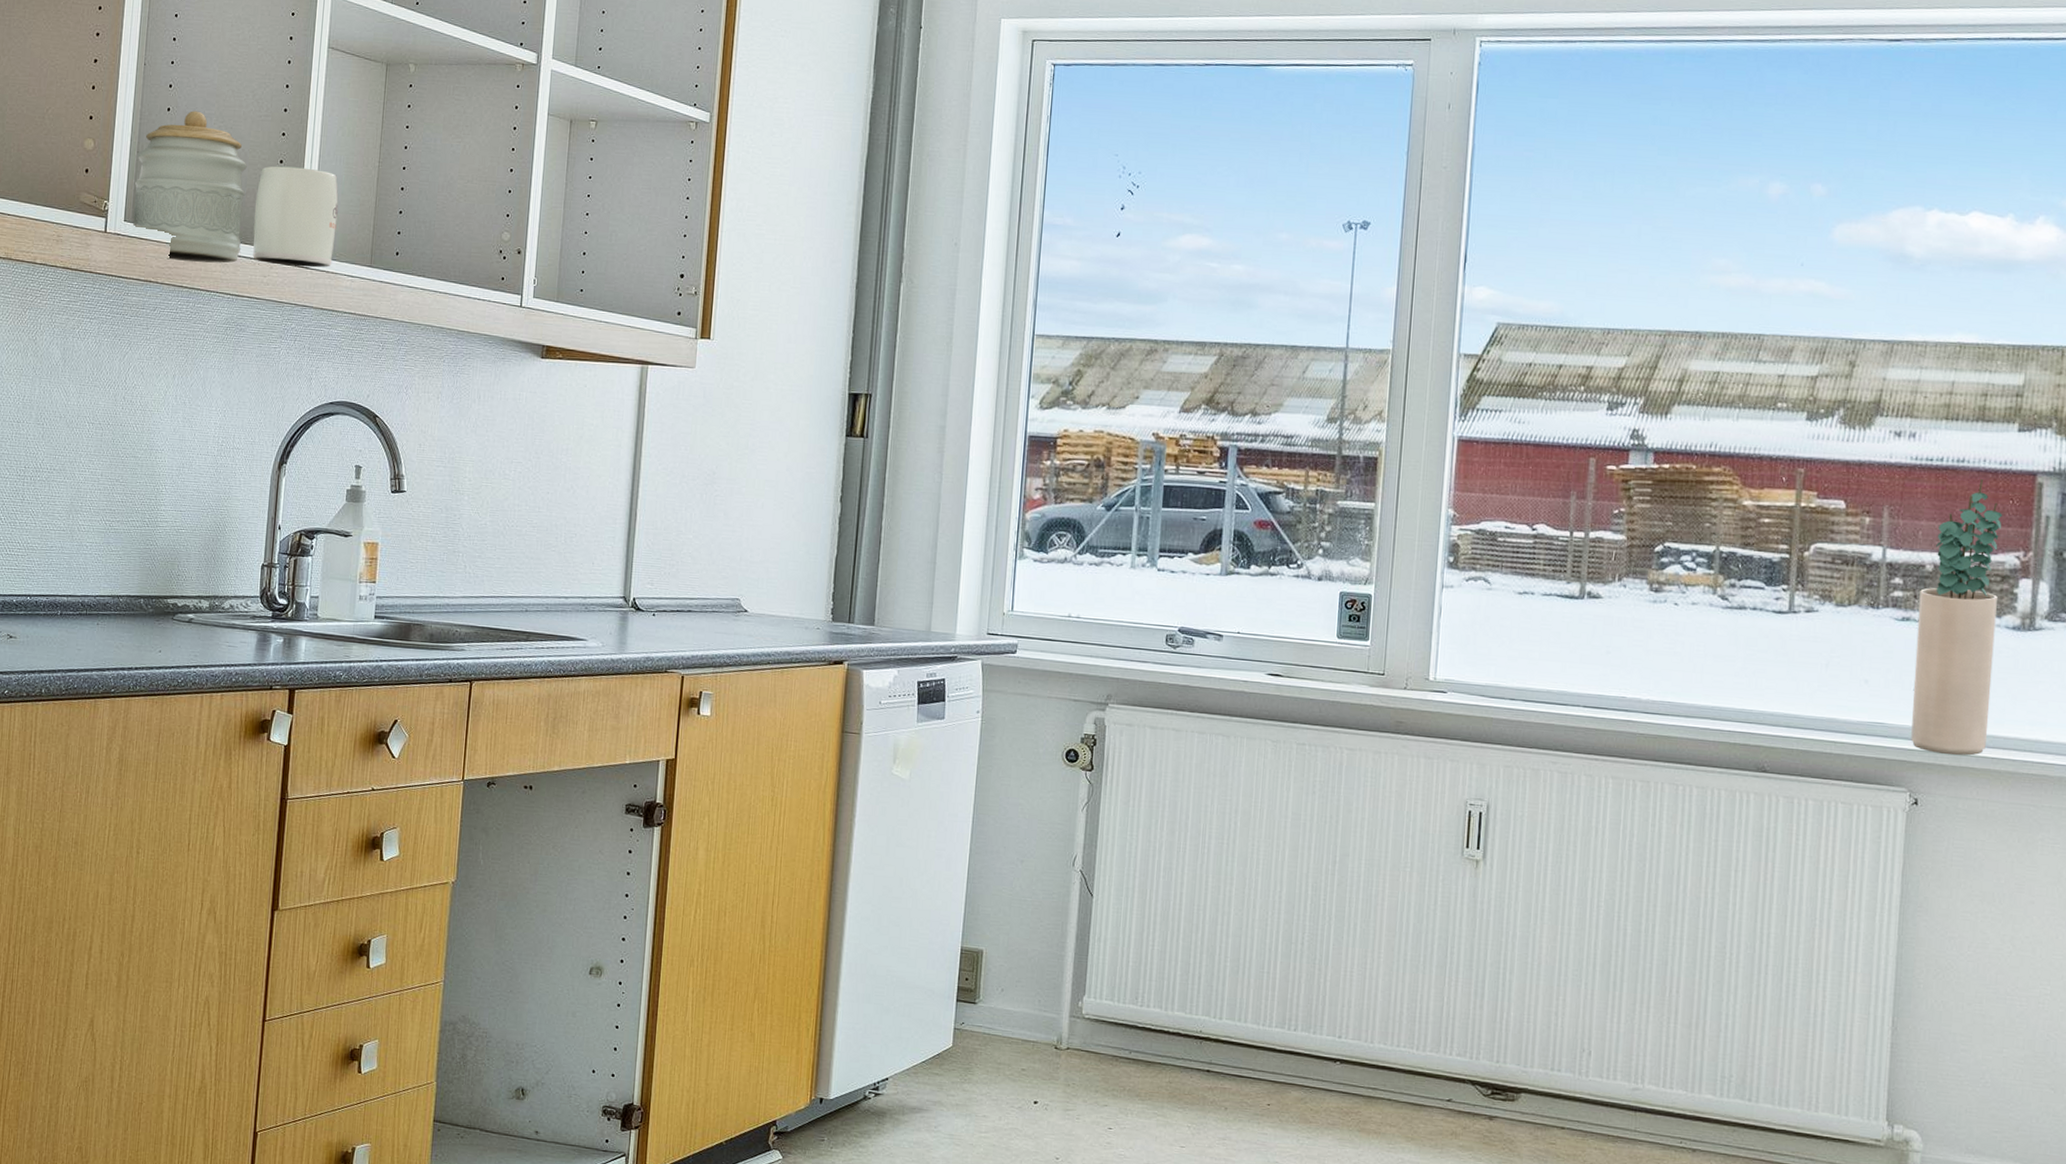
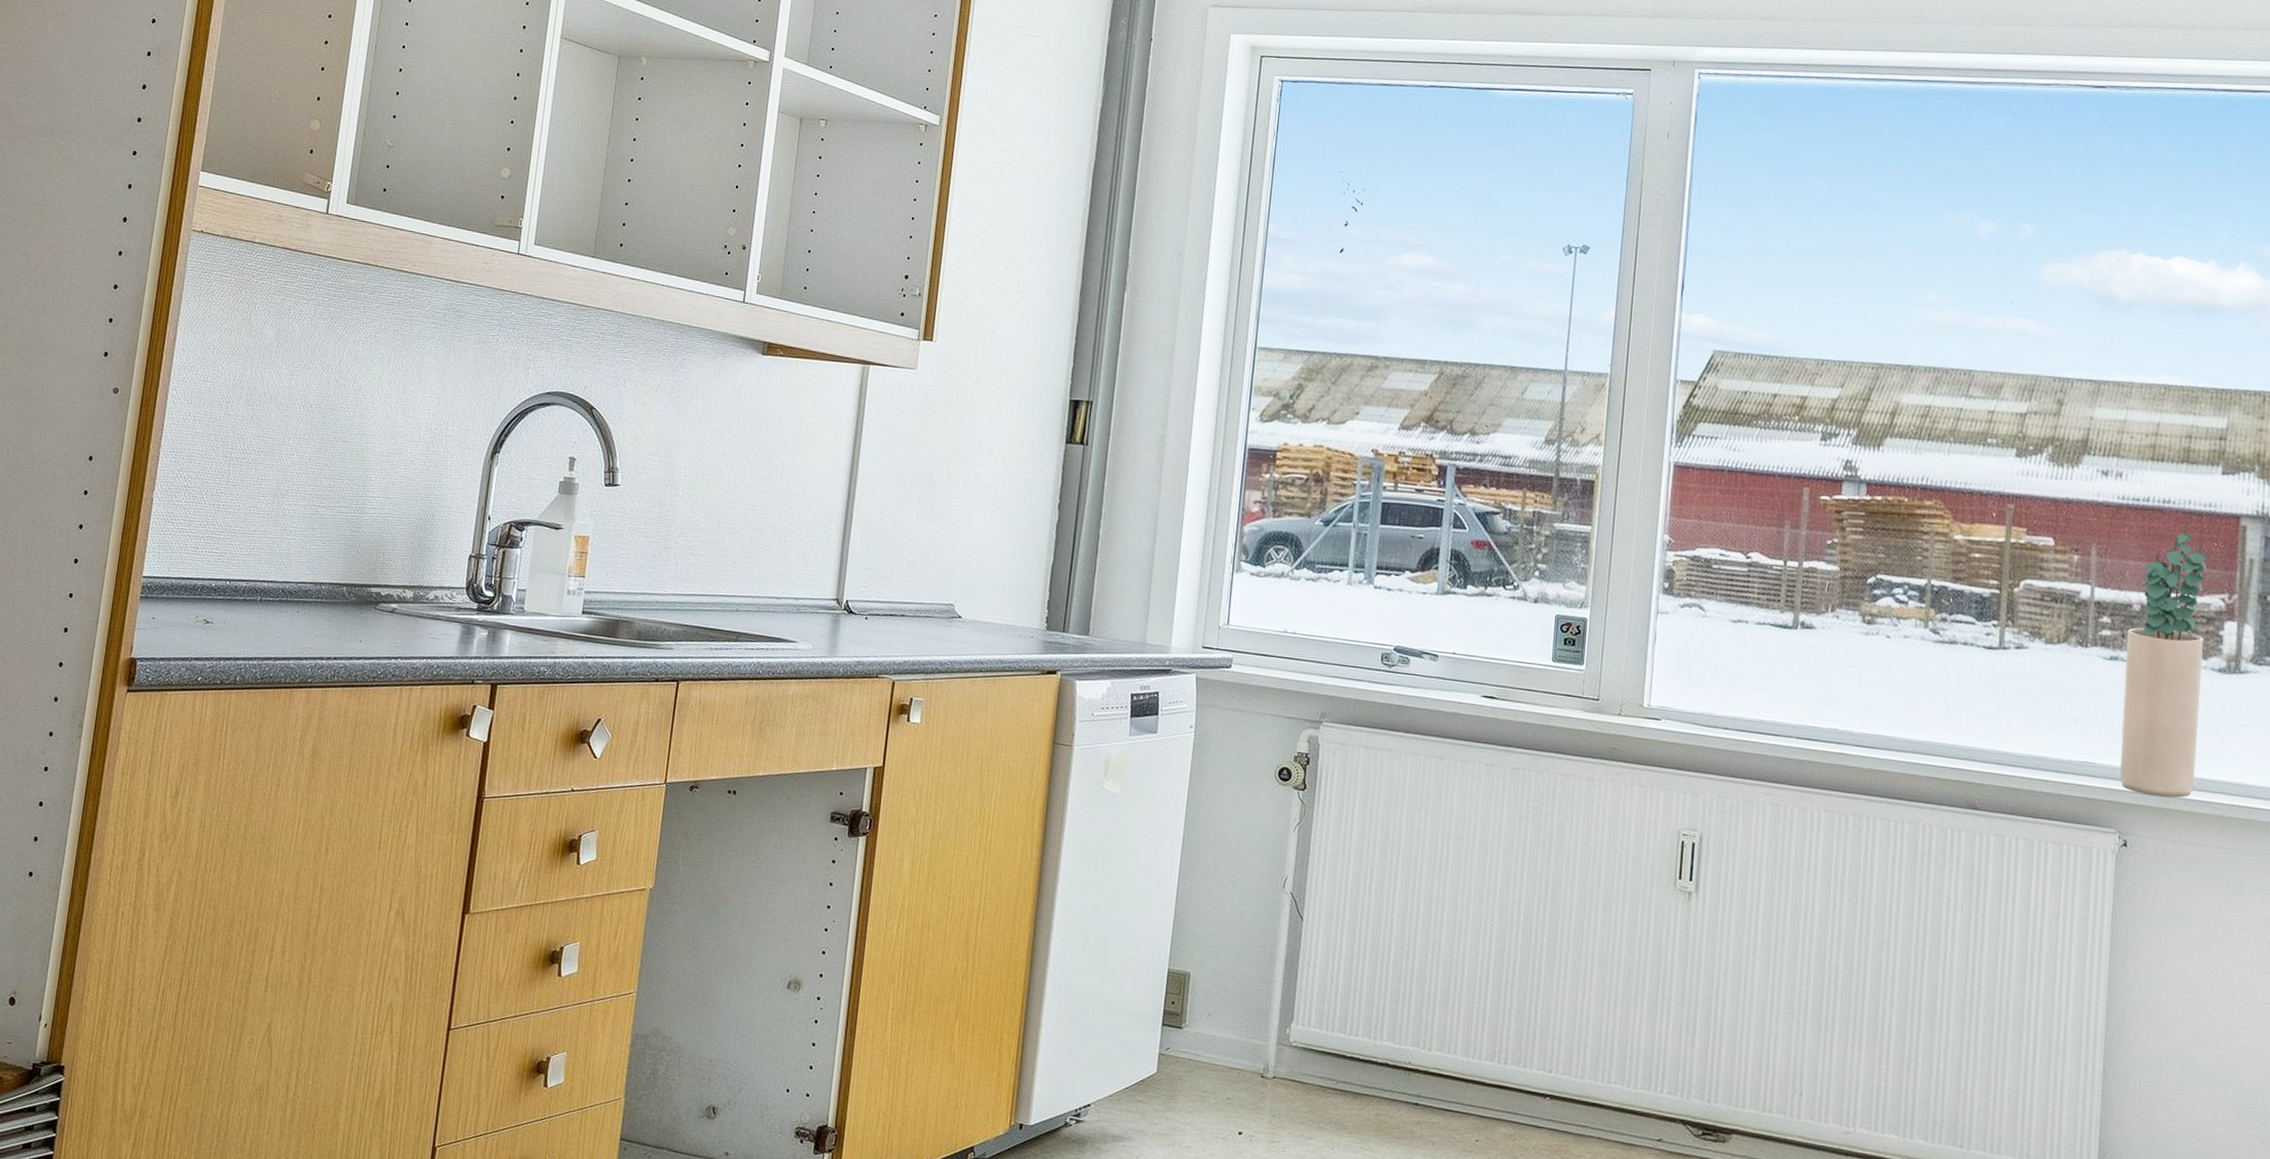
jar: present [133,111,247,264] -> none [355,95,474,249]
mug: present [253,166,339,268] -> none [475,153,565,257]

